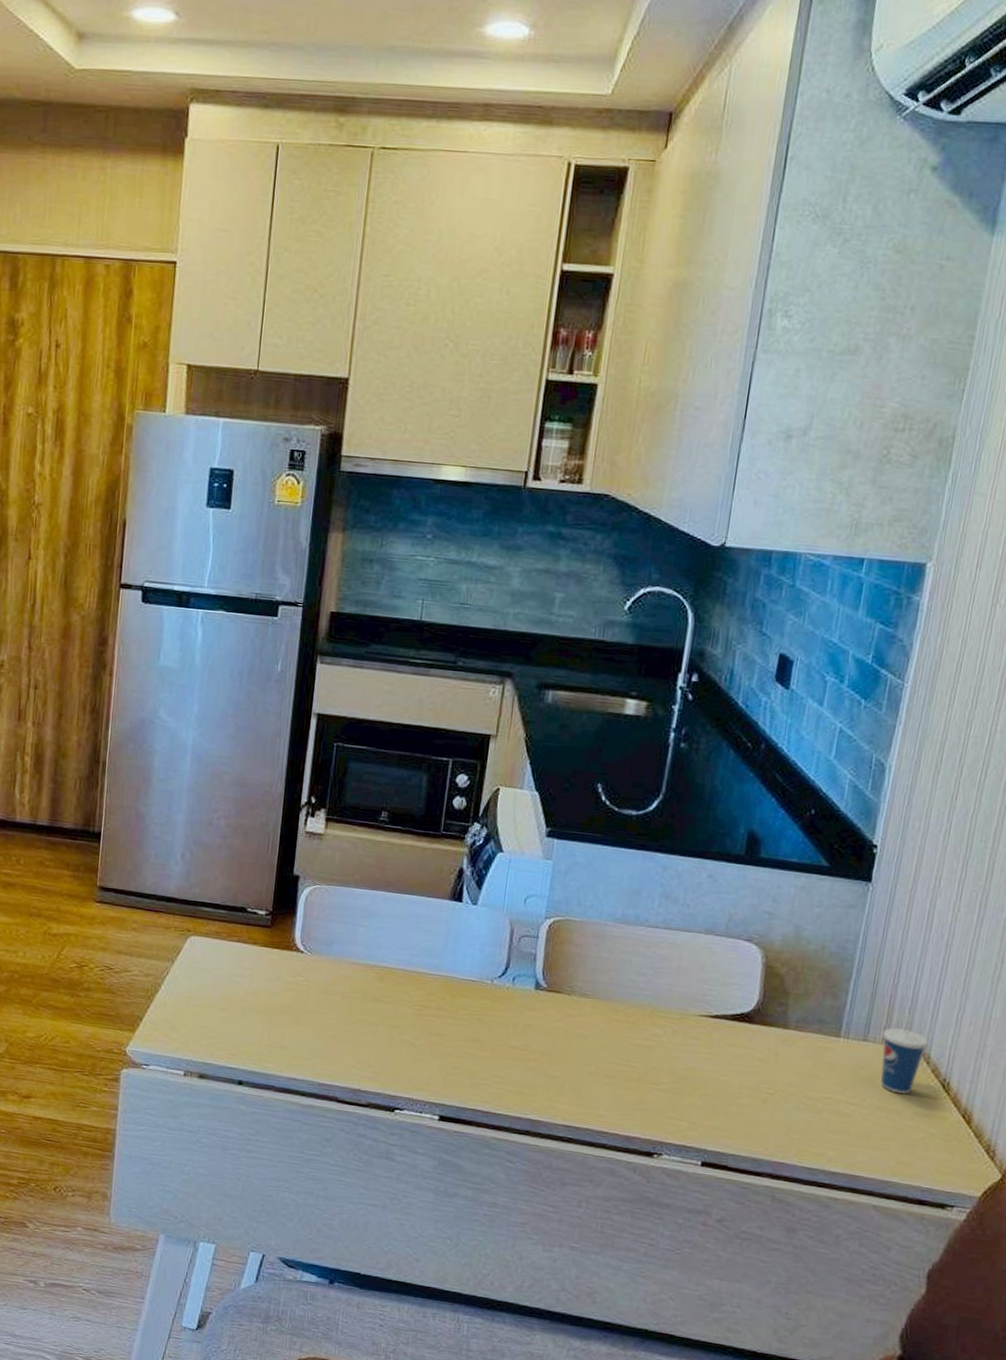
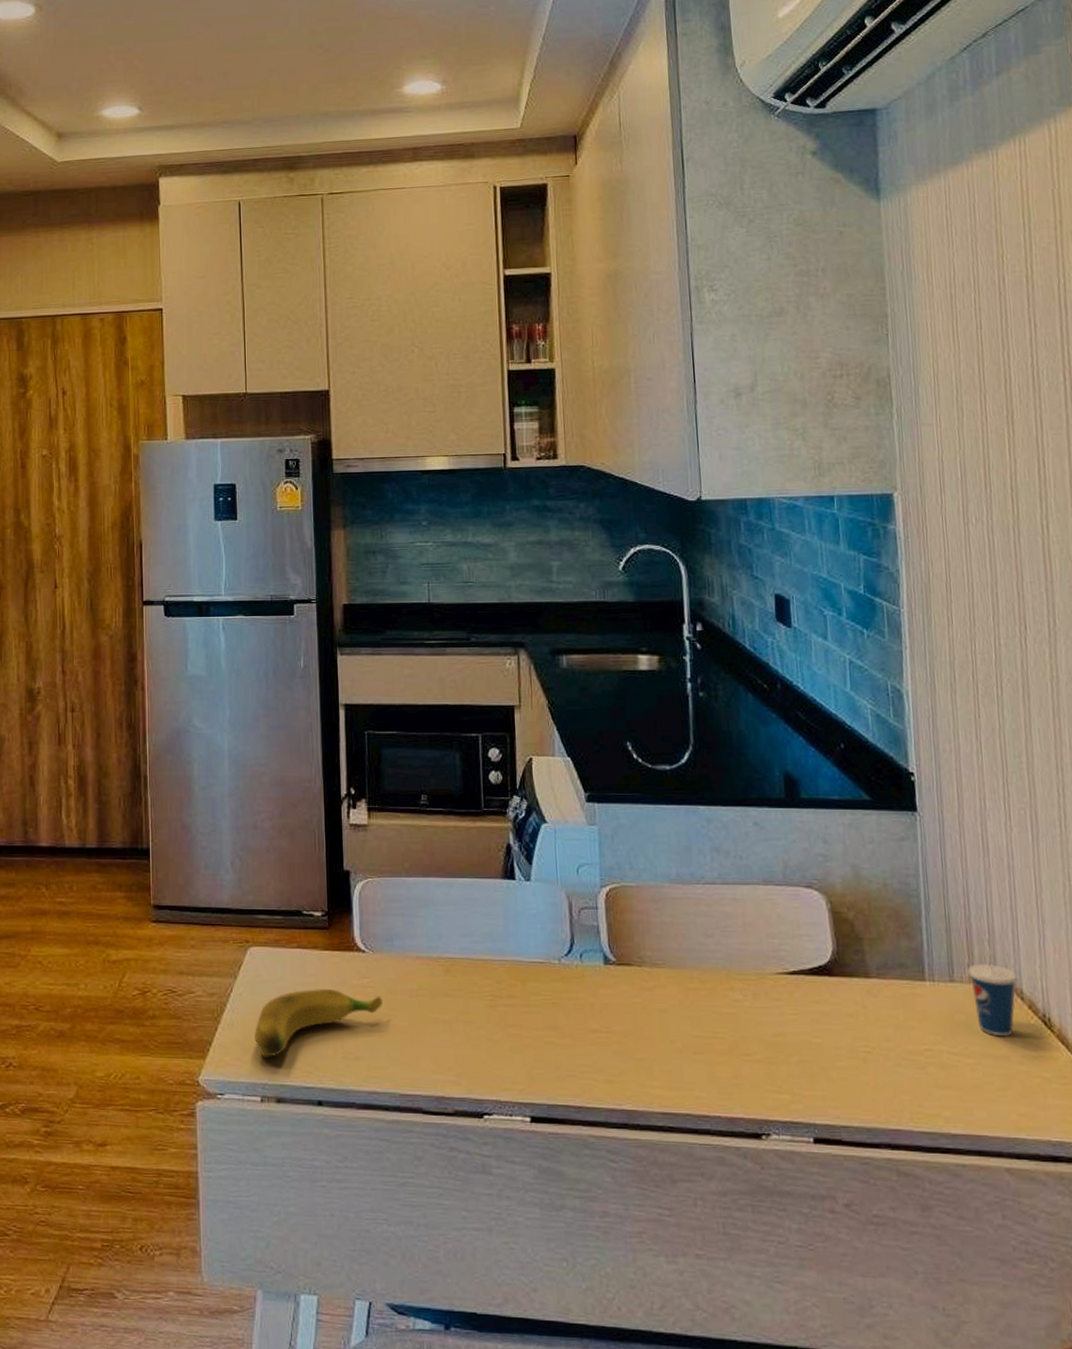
banana: none [185,980,315,1037] -> present [255,989,383,1057]

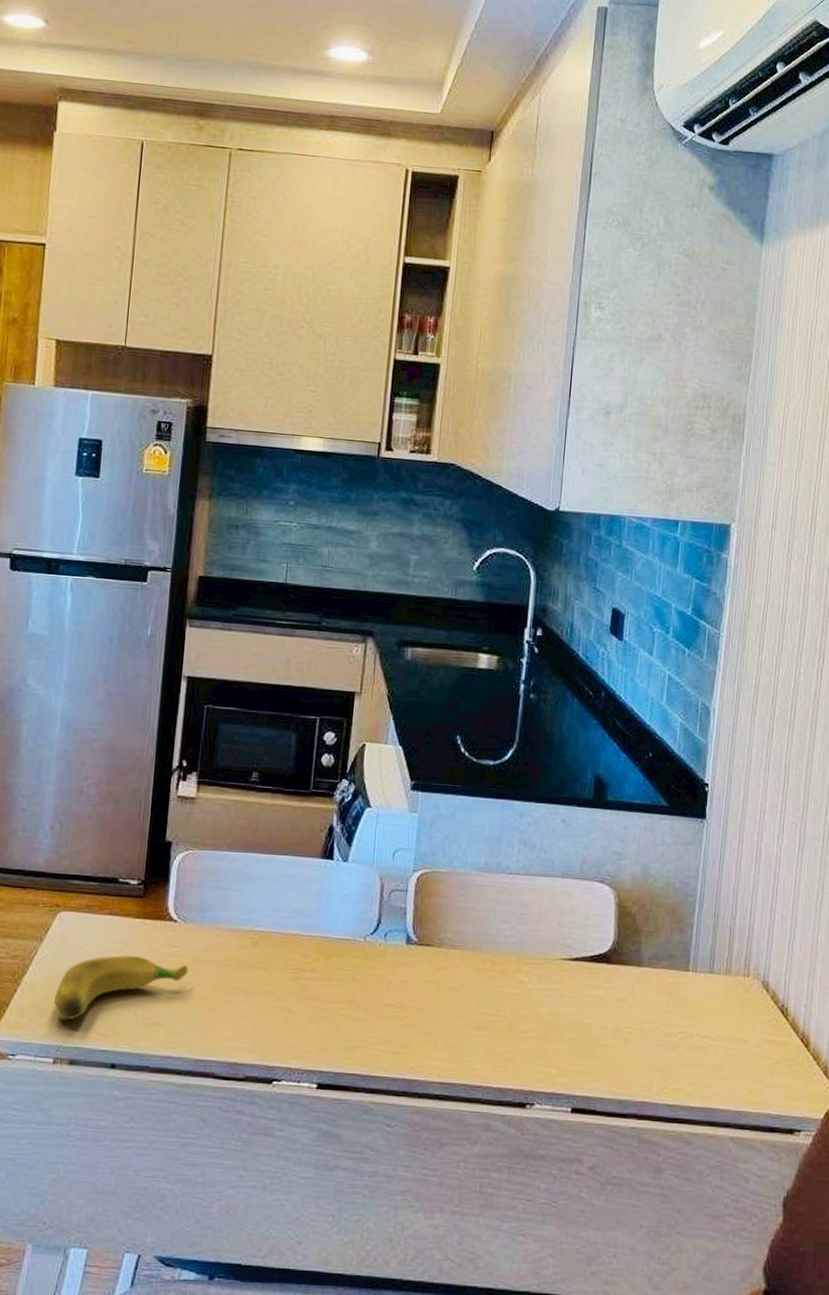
cup: present [968,935,1017,1037] -> none [726,933,766,1023]

